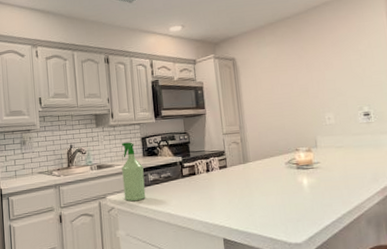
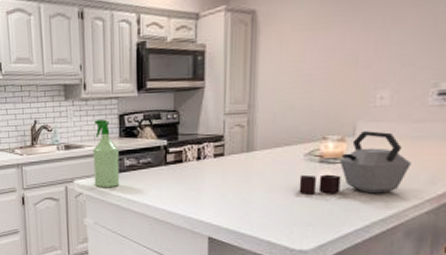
kettle: none [285,143,359,195] -> present [299,131,411,194]

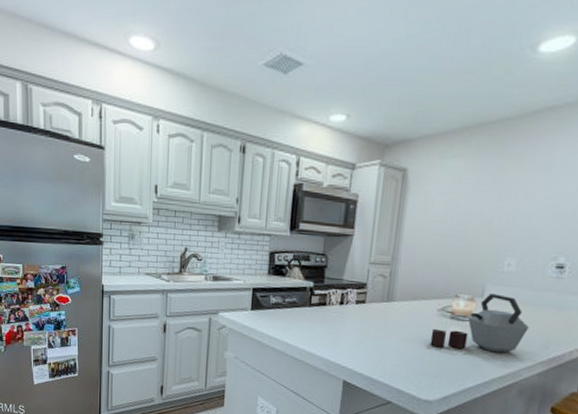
spray bottle: present [93,119,120,188] -> none [238,254,266,324]

